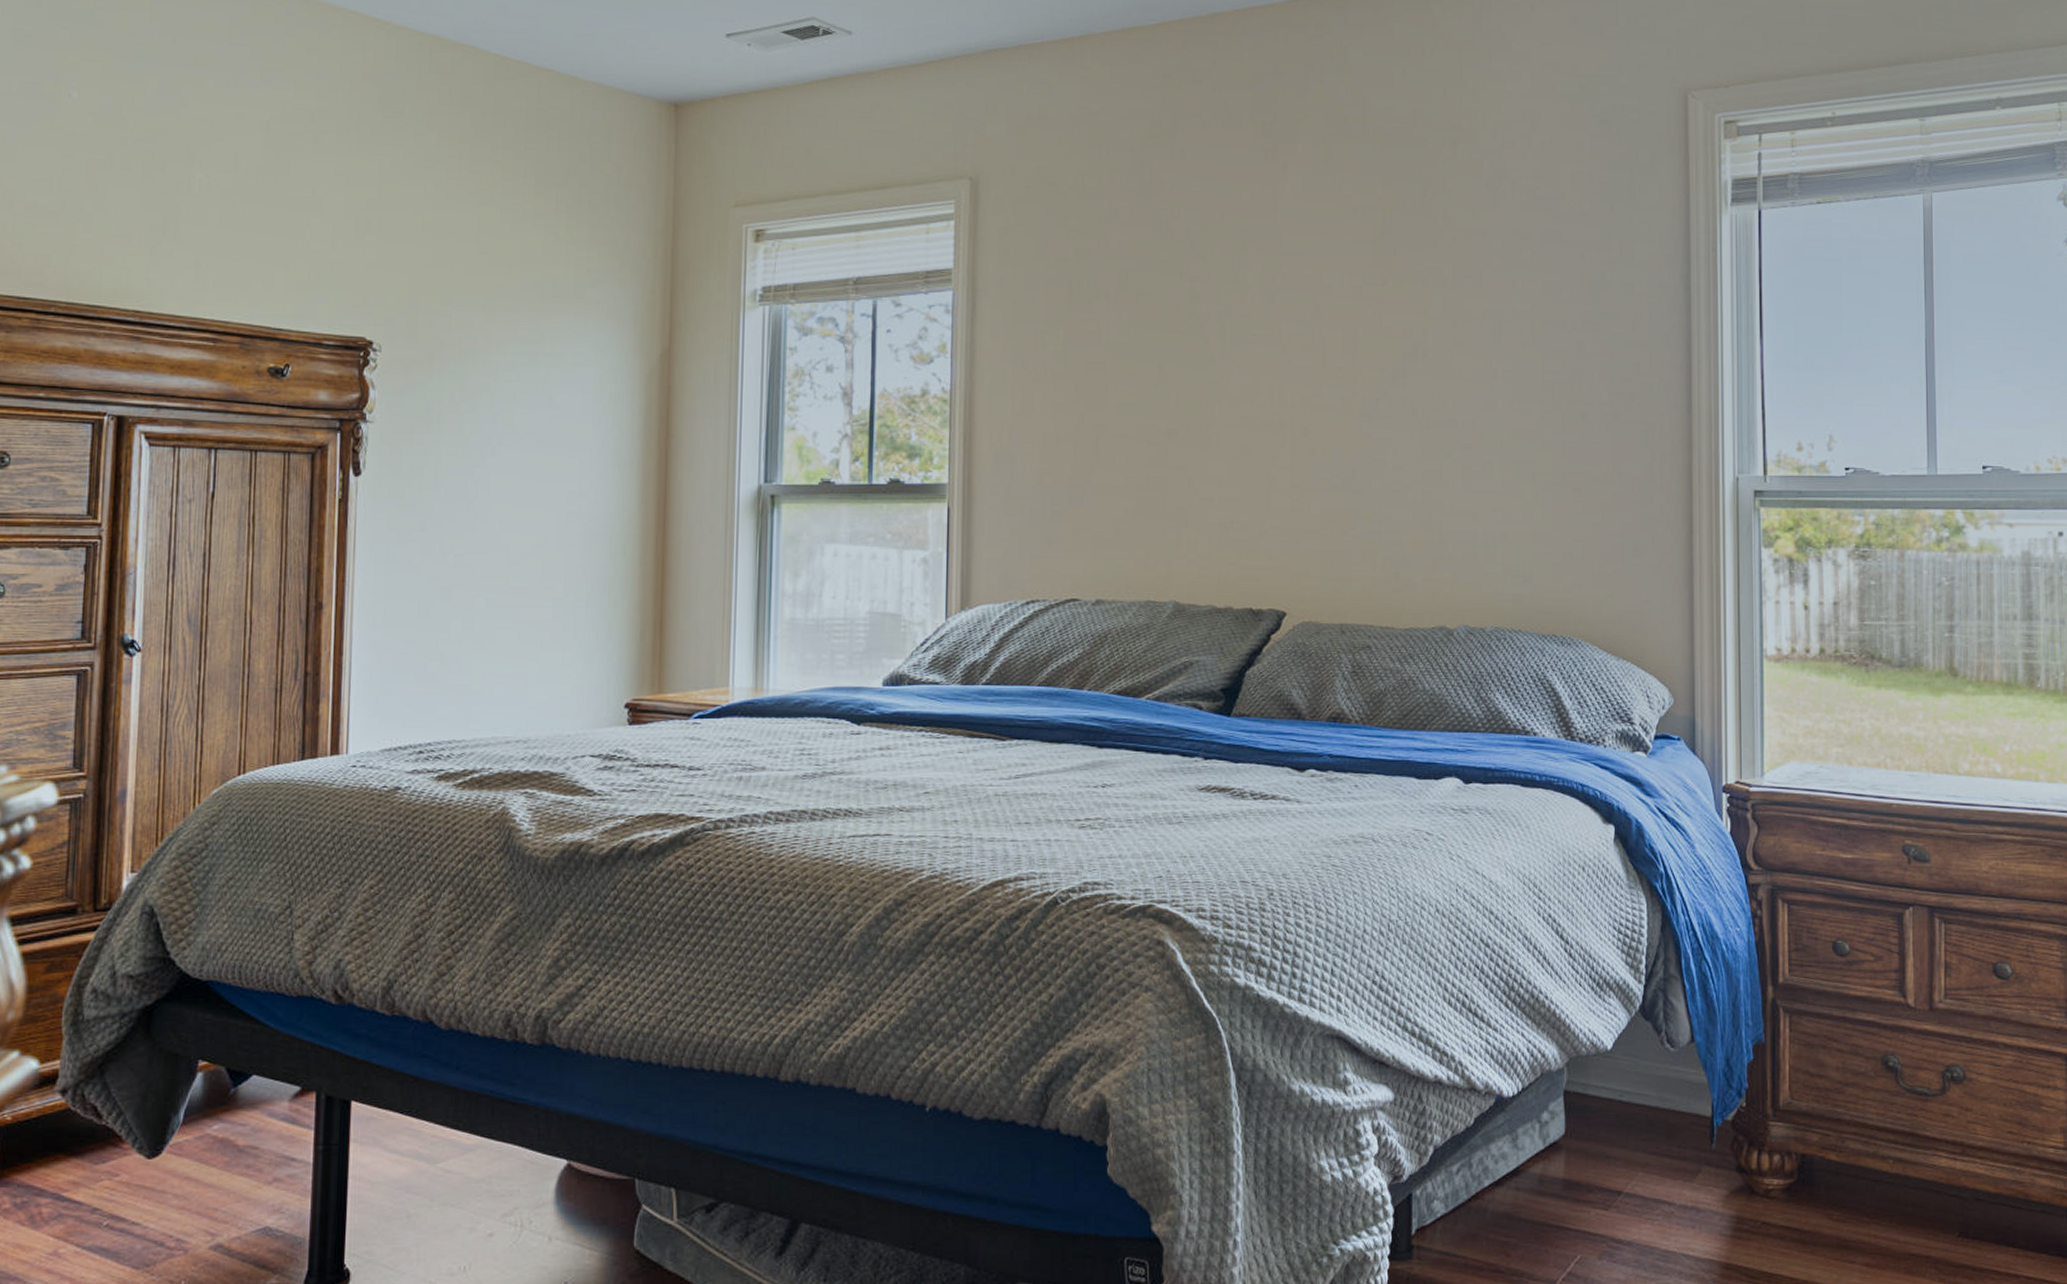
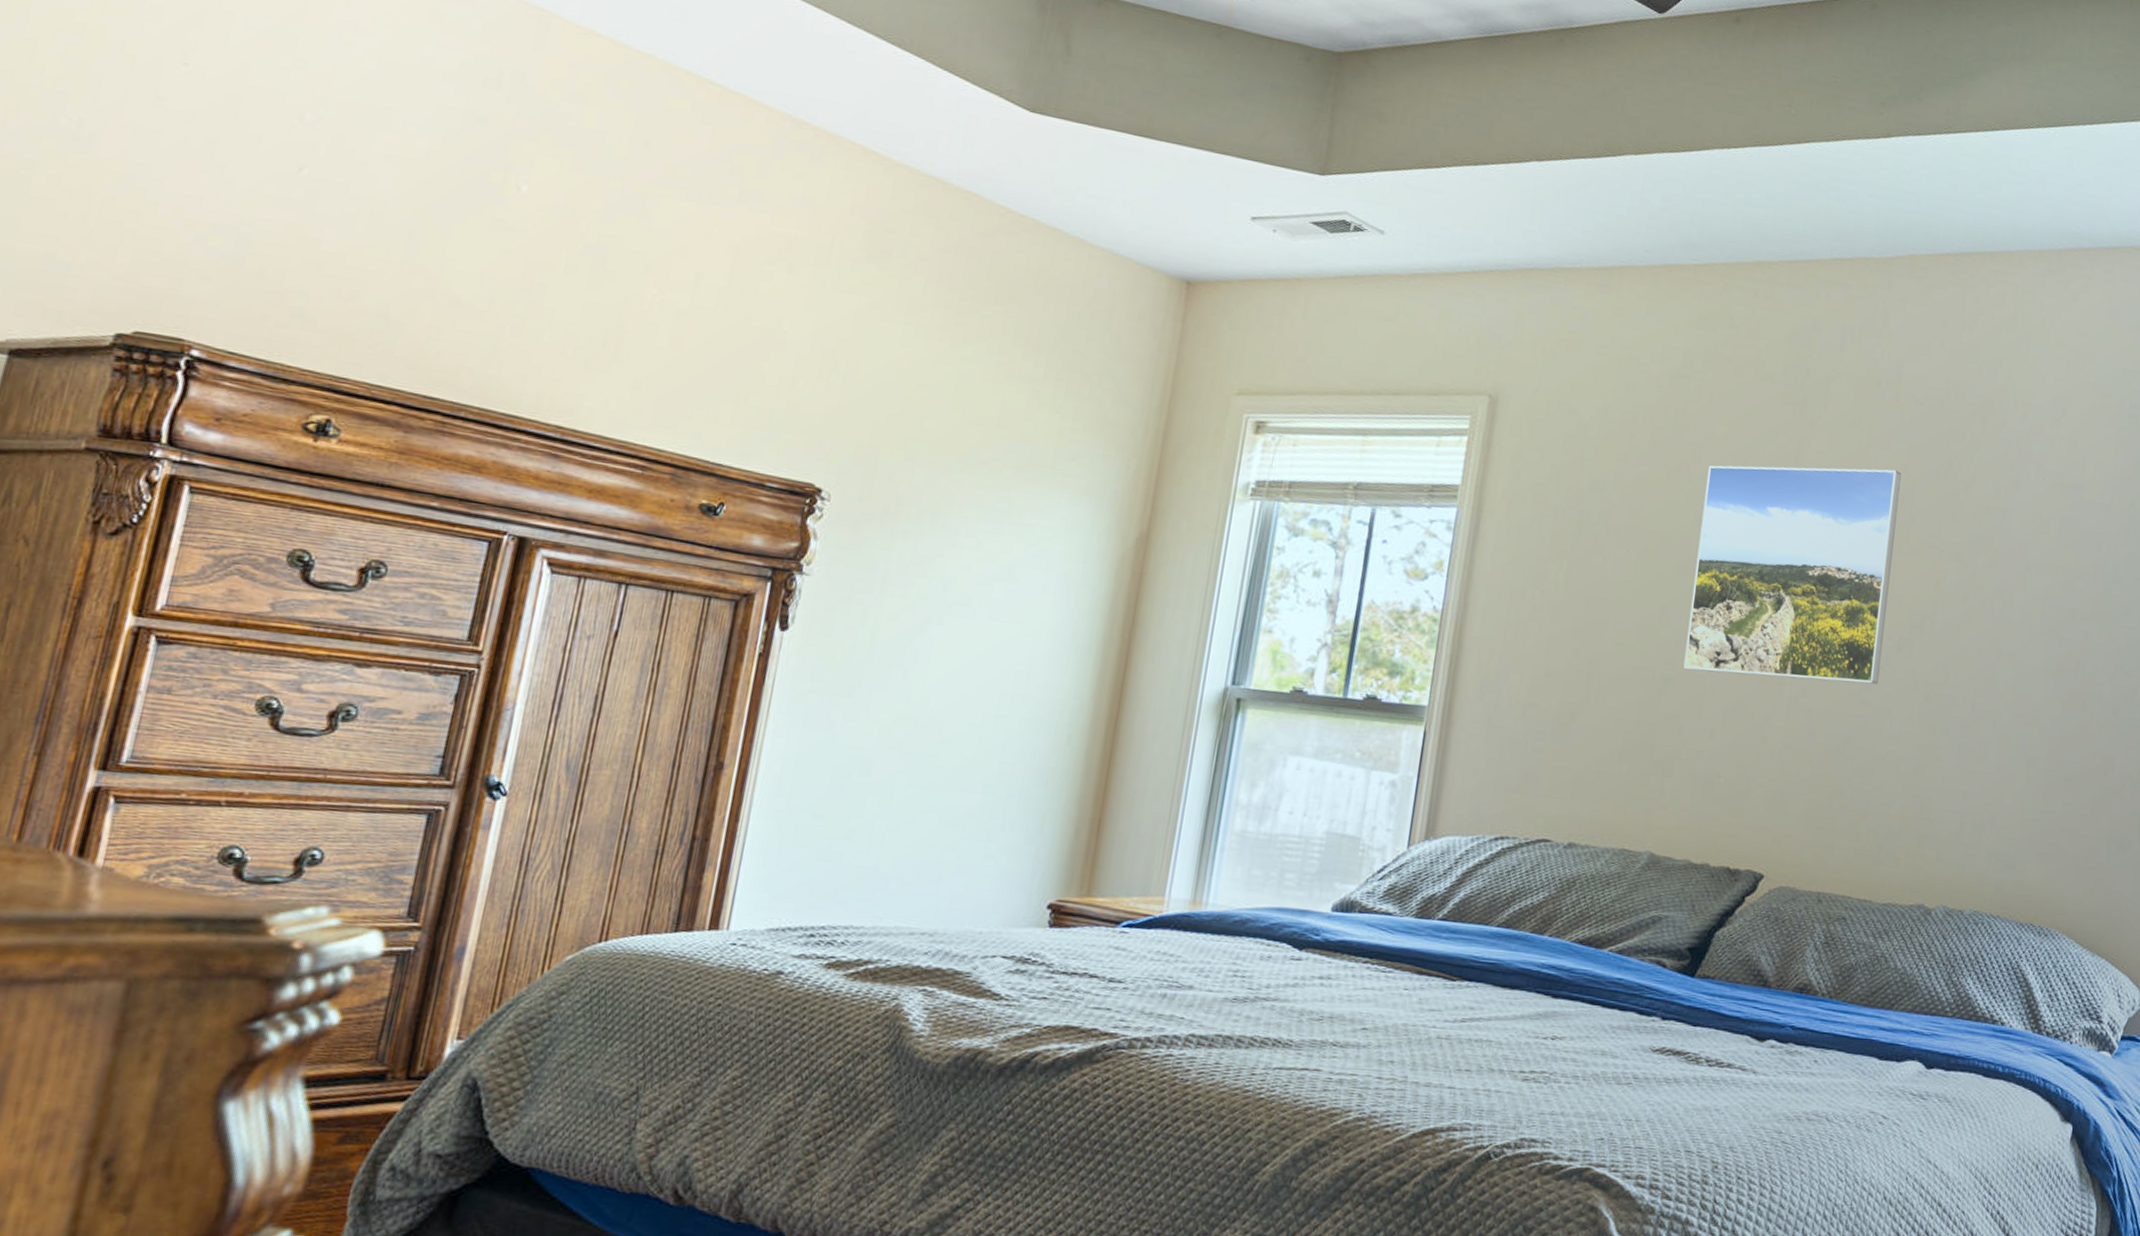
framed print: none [1186,203,1378,423] -> present [1683,465,1902,685]

